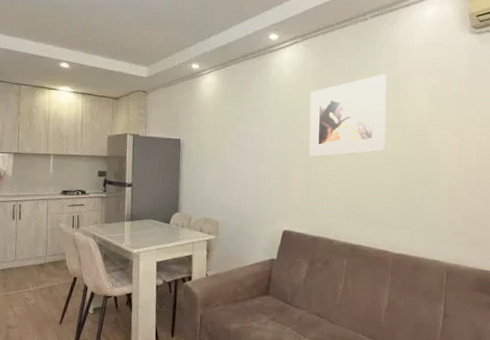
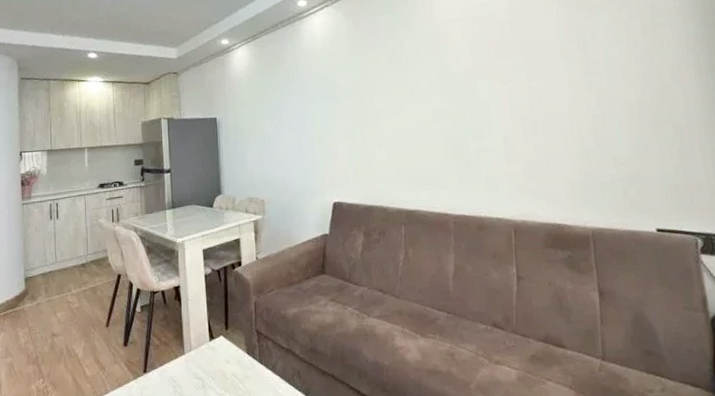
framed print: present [309,74,387,157] -> none [346,28,432,122]

